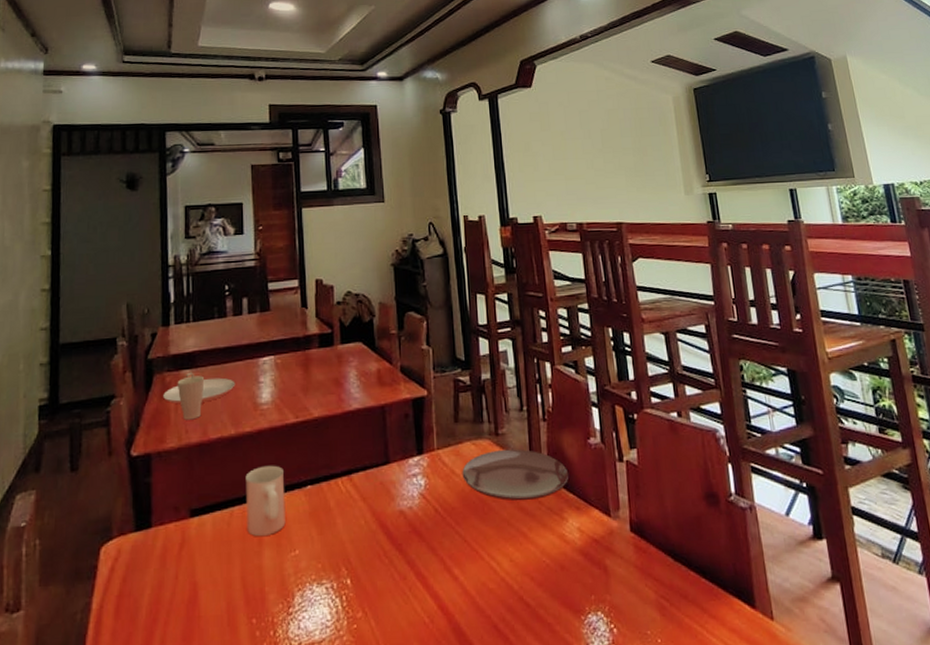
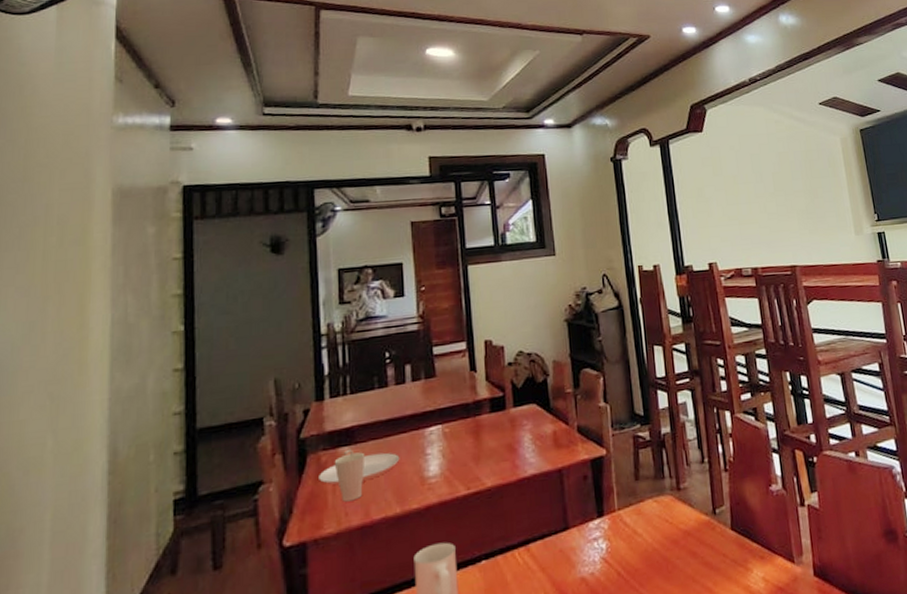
plate: present [462,449,569,501] -> none [644,502,753,557]

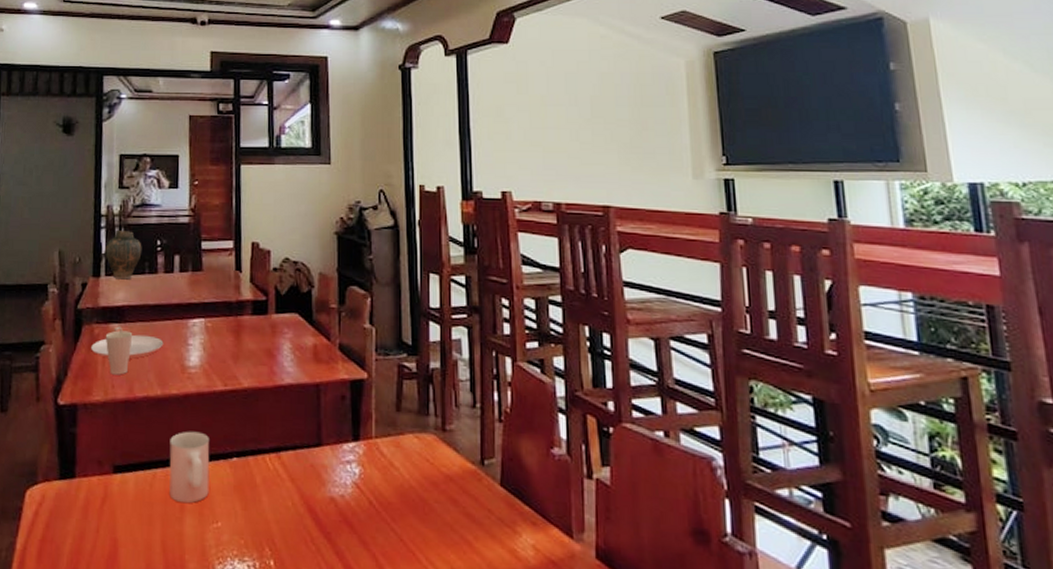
vase: none [328,347,370,400] -> present [105,231,142,280]

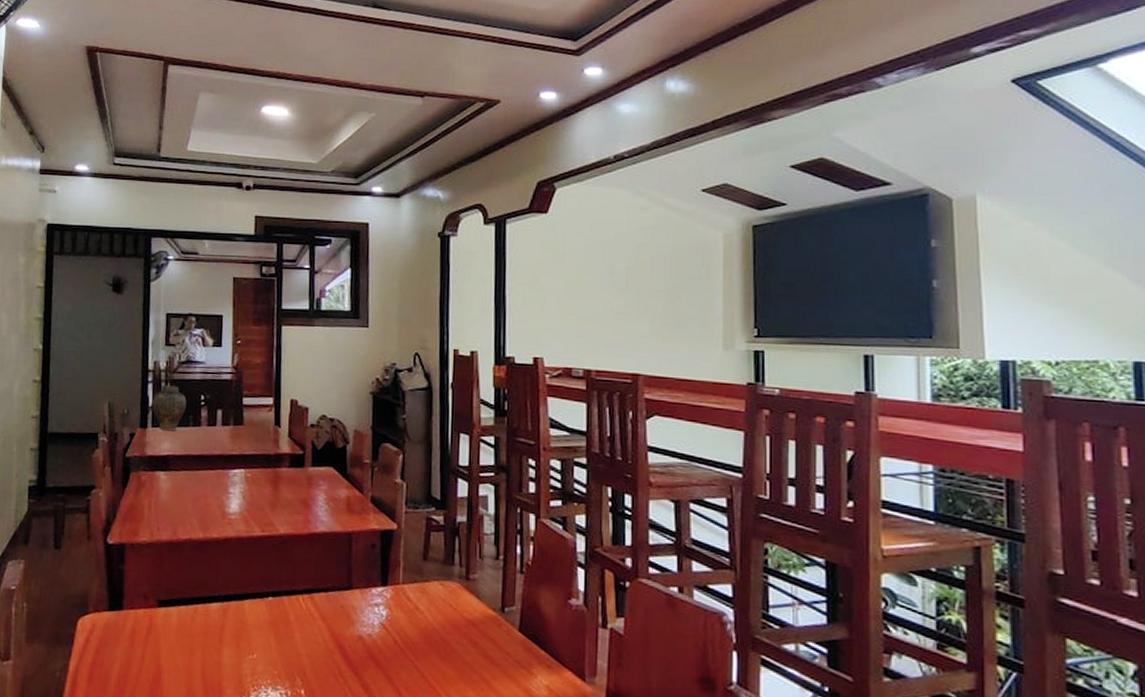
plate: present [91,334,164,359] -> none [138,482,206,504]
cup: present [105,326,133,375] -> none [151,474,177,519]
cup: present [169,431,210,504] -> none [209,571,248,637]

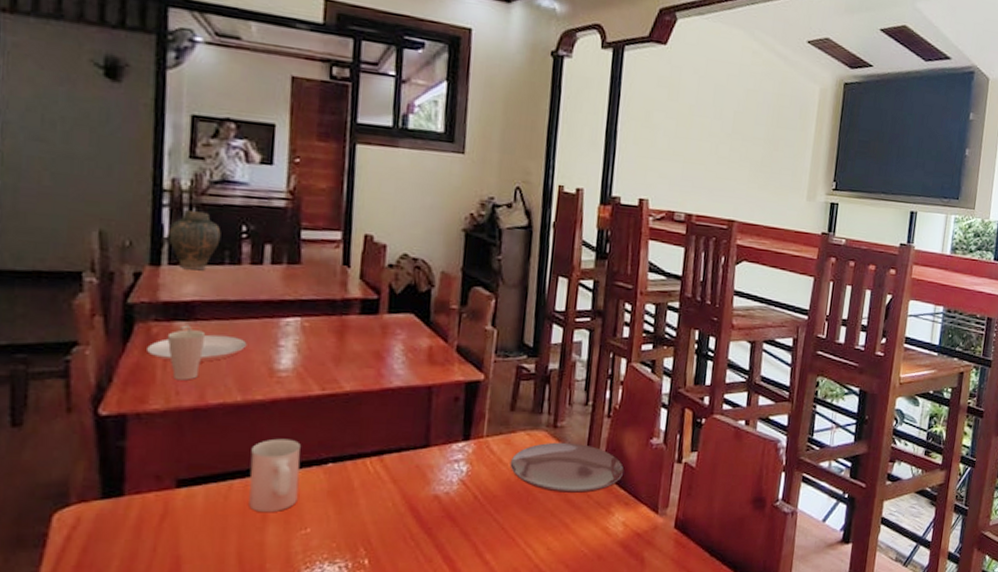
plate: none [138,482,206,504] -> present [147,334,247,362]
cup: none [151,474,177,519] -> present [167,324,206,381]
cup: none [209,571,248,637] -> present [249,438,301,513]
plate: none [426,594,543,650] -> present [510,442,625,494]

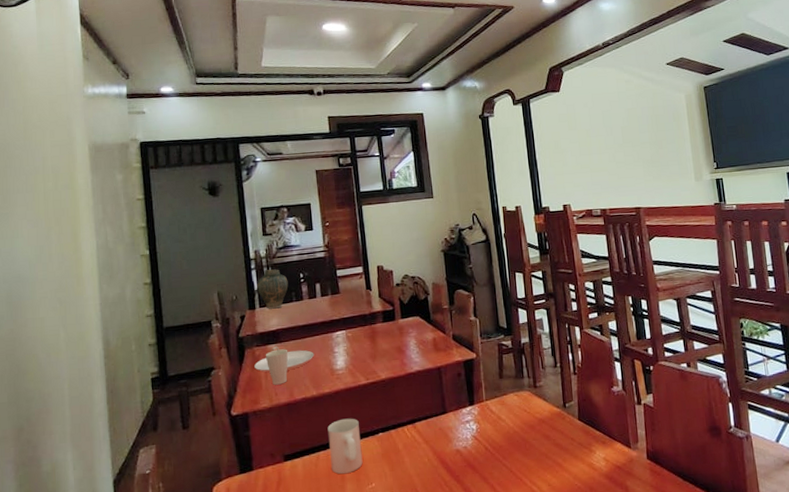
plate: present [510,442,625,494] -> none [507,398,596,439]

